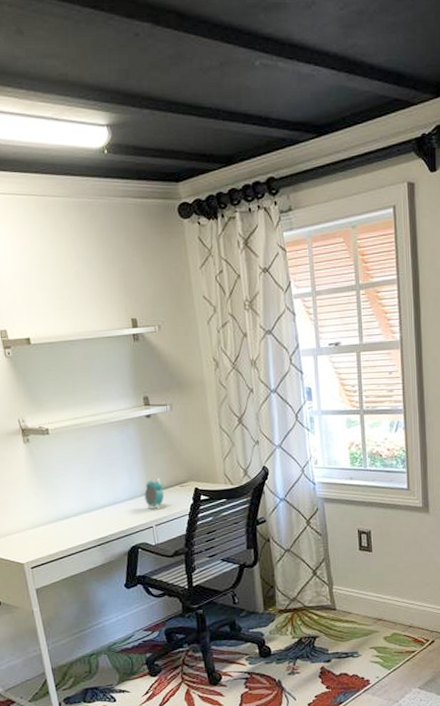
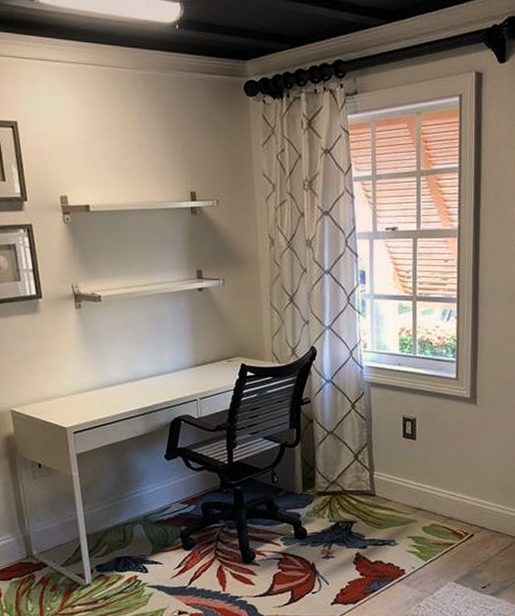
alarm clock: present [144,476,165,510] -> none [191,350,211,383]

